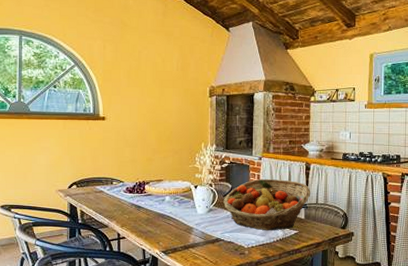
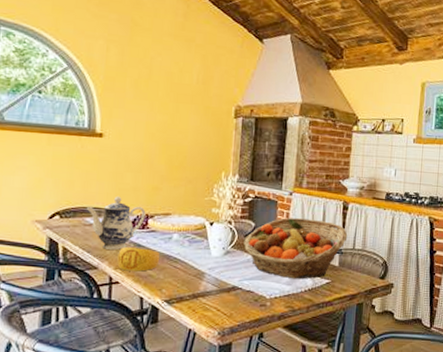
teapot: none [96,167,143,211] -> present [86,196,146,250]
ring: none [123,209,156,228] -> present [117,247,160,271]

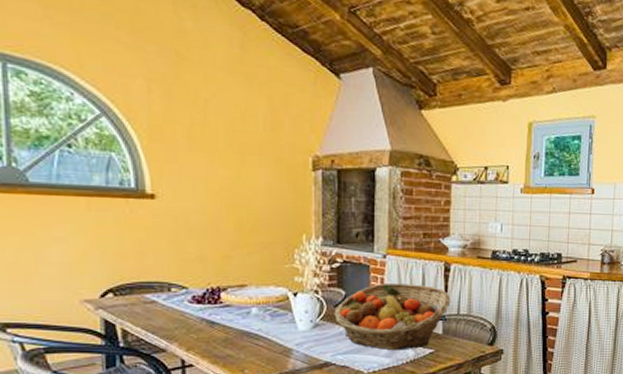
teapot: present [86,196,146,250] -> none [144,267,217,329]
ring: present [117,247,160,271] -> none [188,325,239,352]

